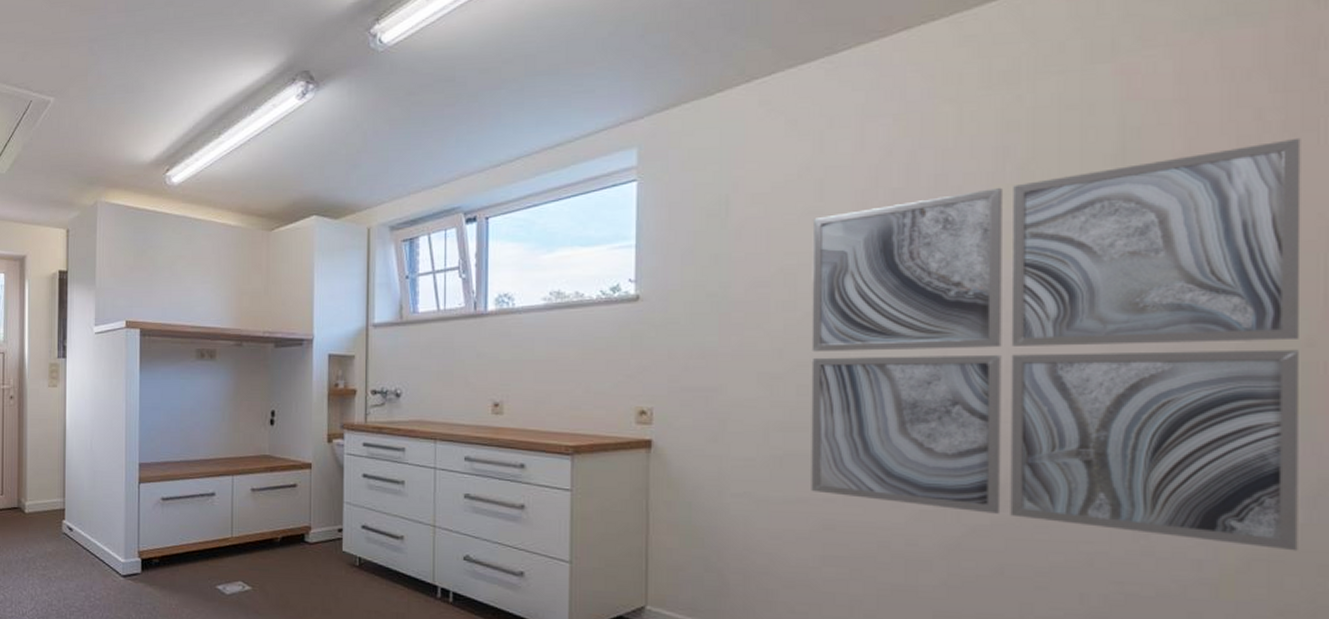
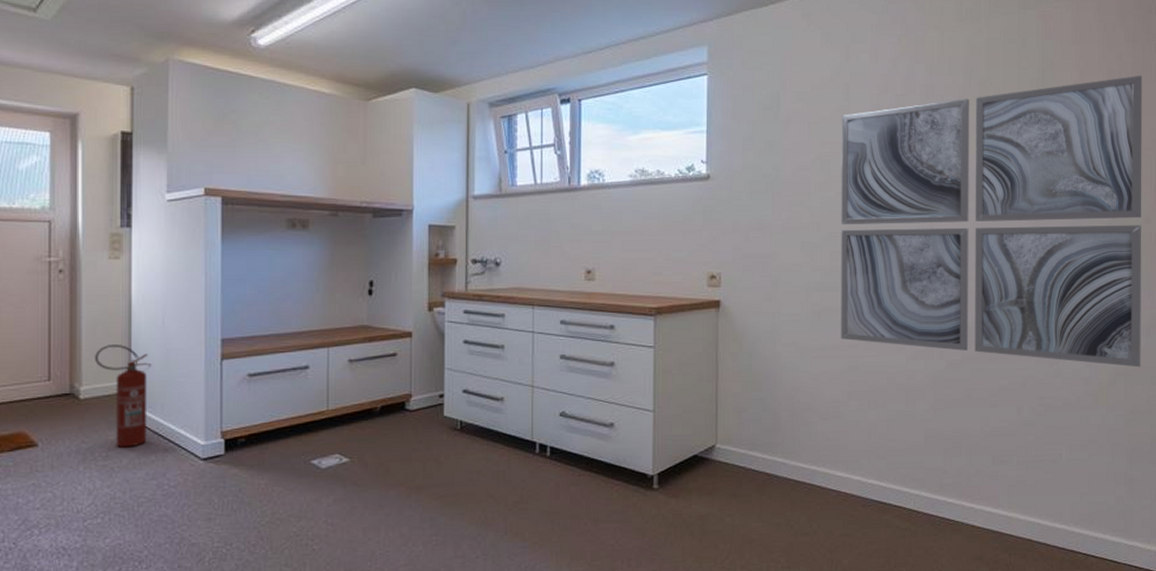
fire extinguisher: none [37,465,82,560] -> present [95,345,152,448]

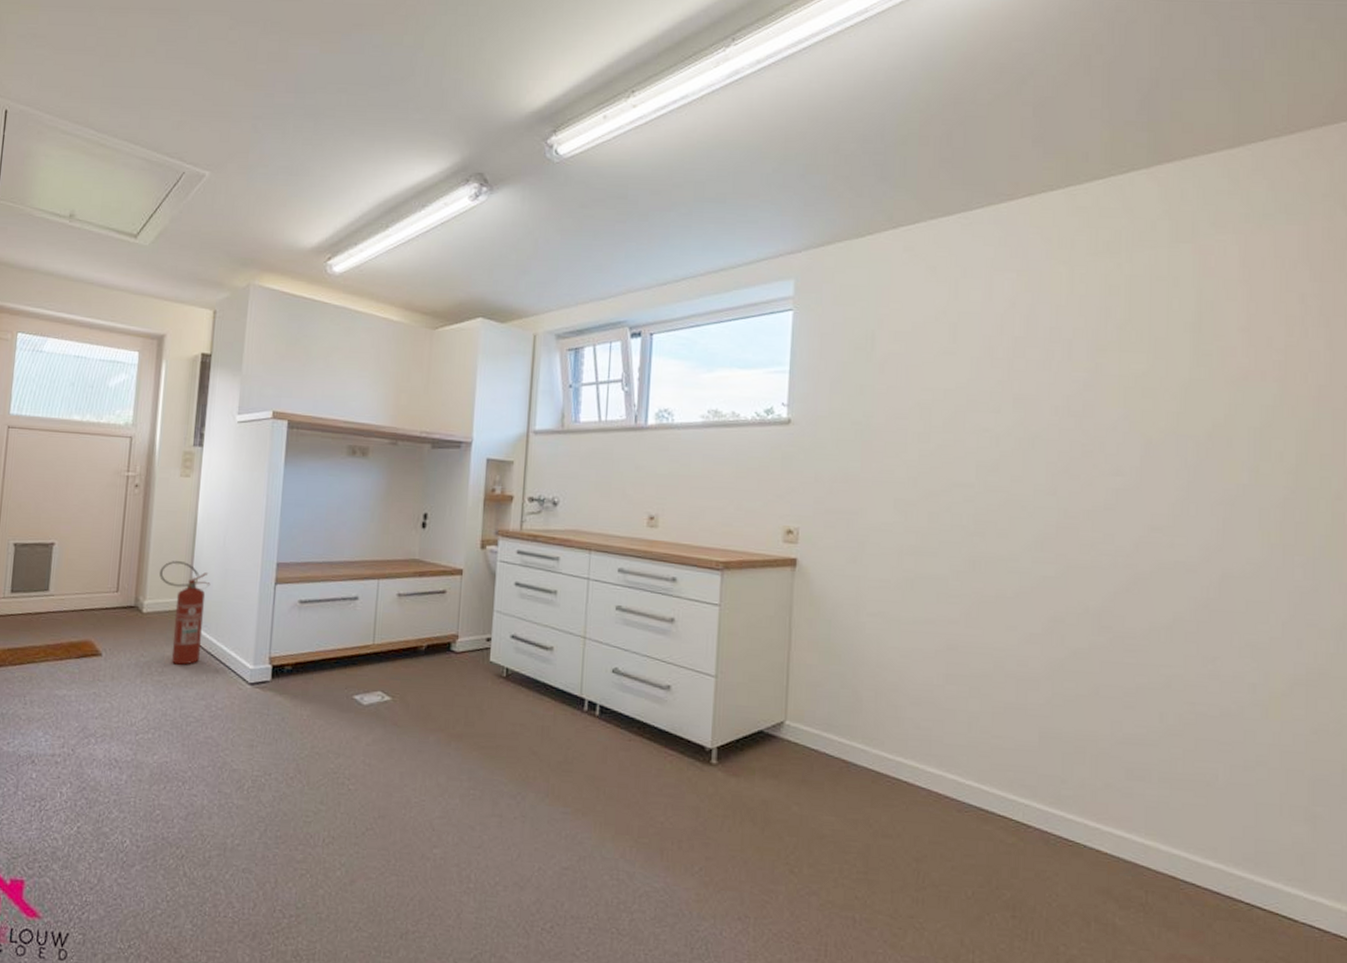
wall art: present [841,75,1142,368] -> none [938,321,1333,677]

